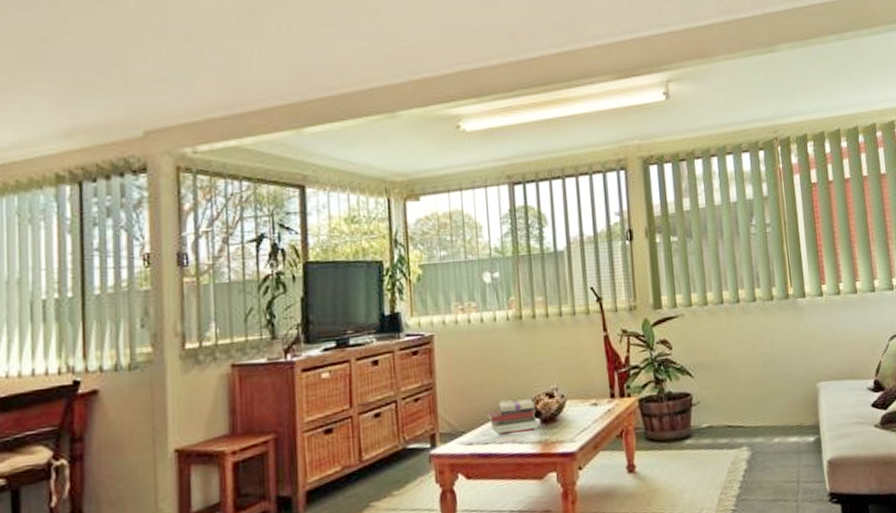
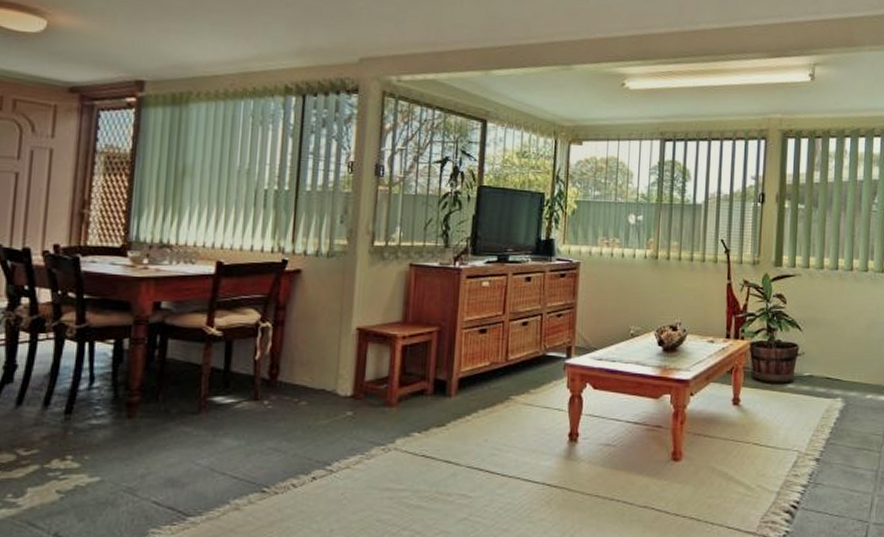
books: present [486,399,539,435] -> none [616,328,661,356]

